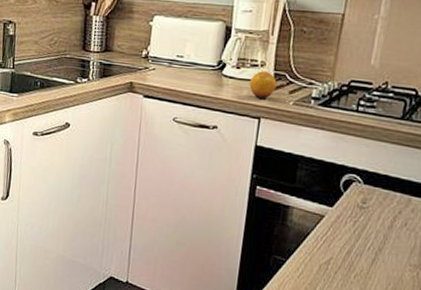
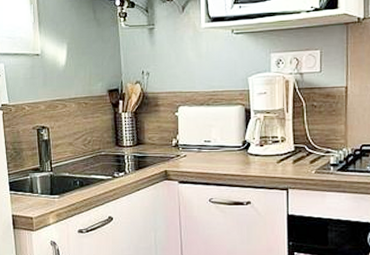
fruit: present [249,71,277,99] -> none [274,146,298,172]

